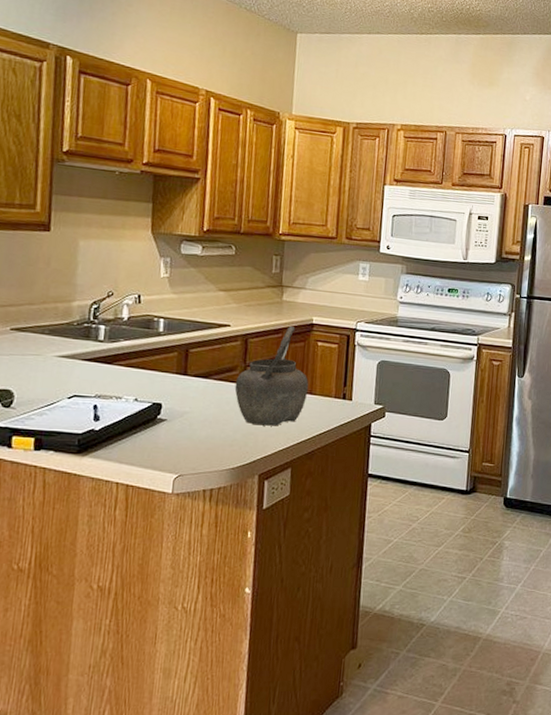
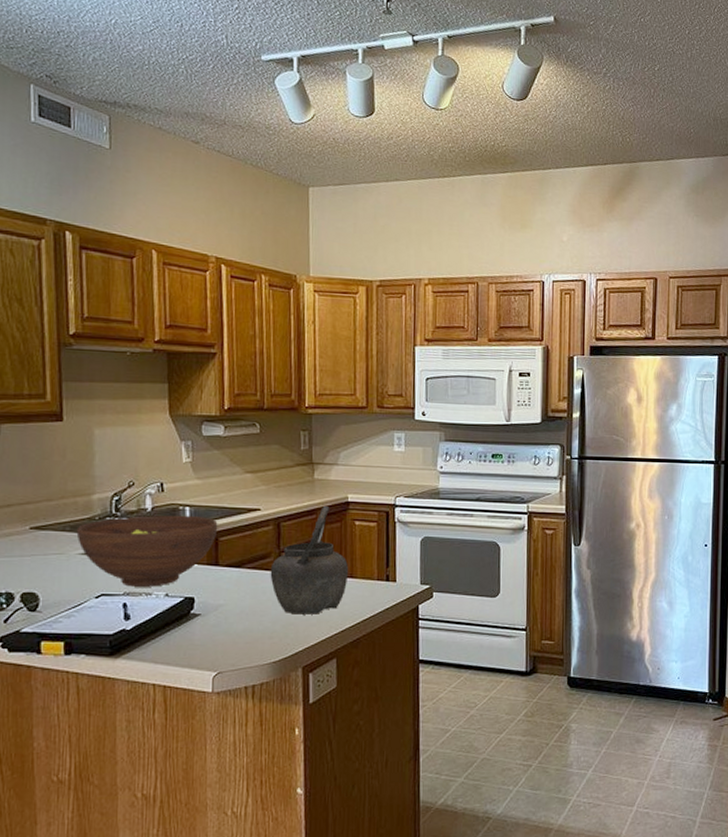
fruit bowl: none [54,324,190,392] -> present [76,516,218,587]

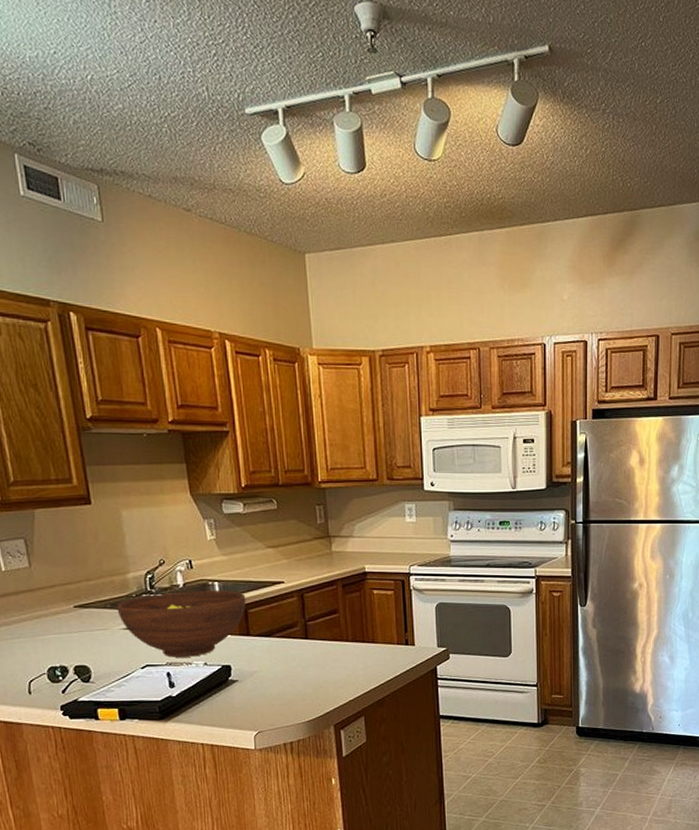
kettle: present [270,505,349,615] -> none [298,576,371,678]

